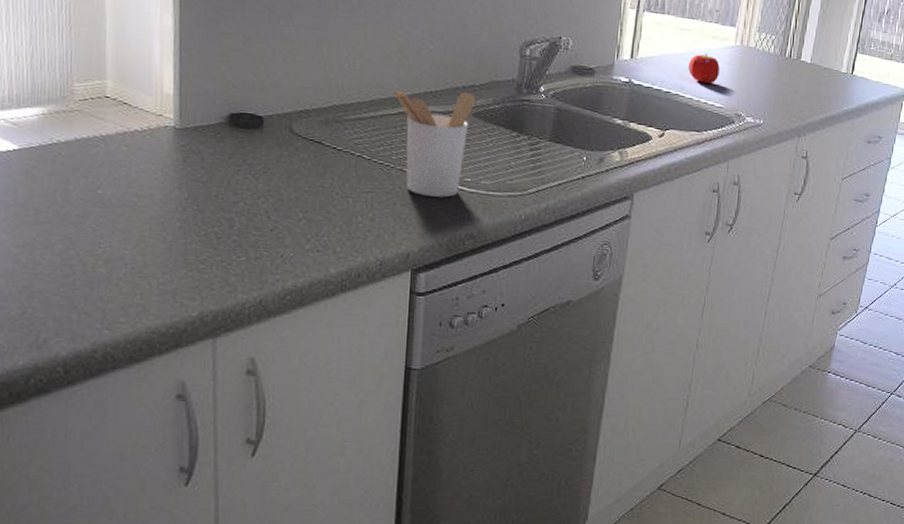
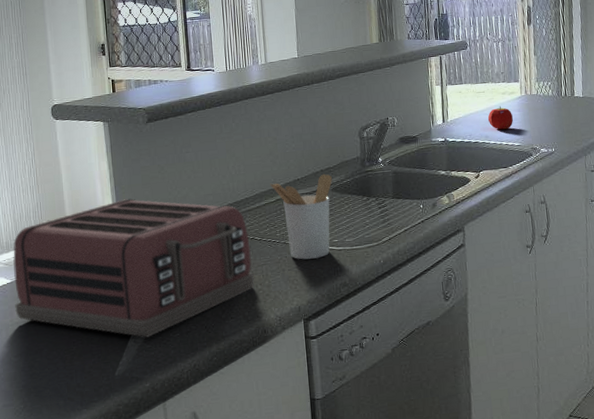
toaster: none [21,70,356,255] -> present [13,198,254,338]

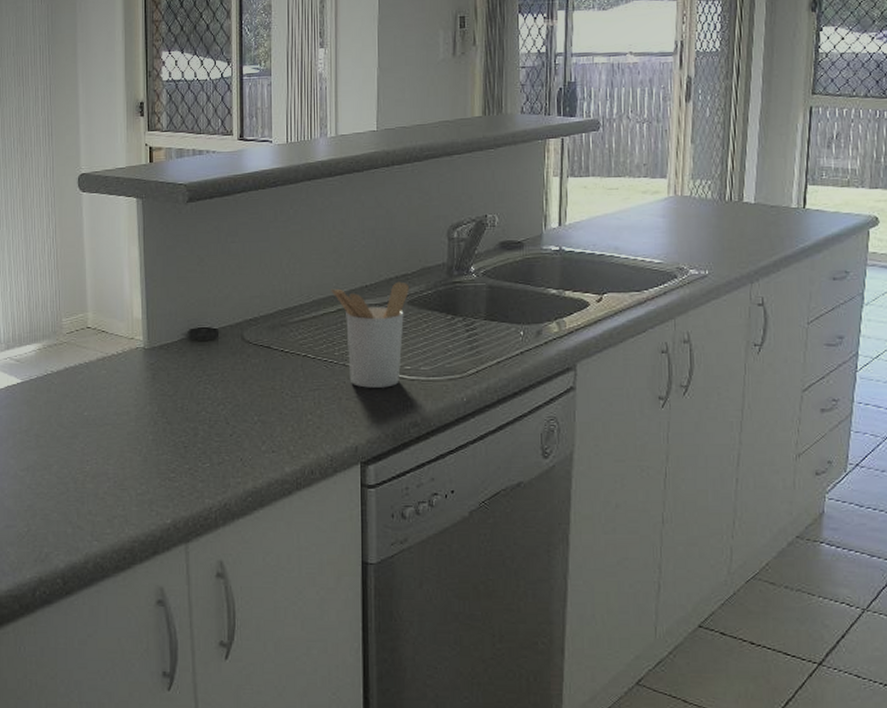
toaster: present [13,198,254,338] -> none [24,294,303,465]
fruit: present [488,106,513,130] -> none [619,208,654,241]

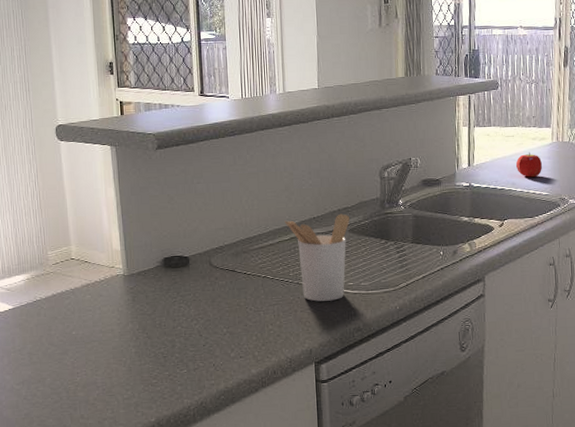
fruit: none [619,208,654,241] -> present [515,152,542,177]

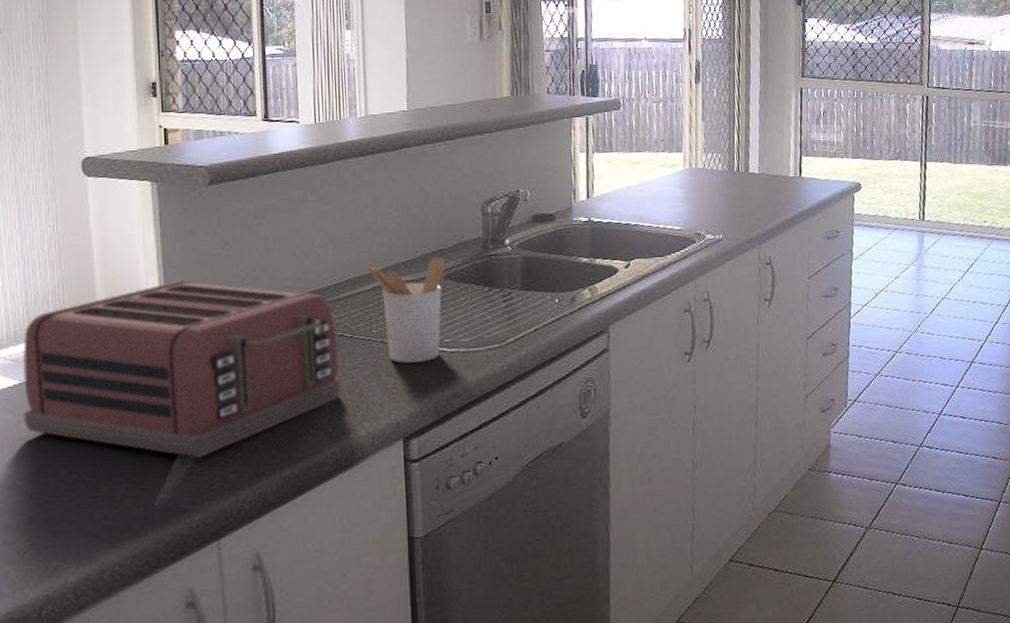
toaster: none [15,228,265,373] -> present [23,280,341,458]
fruit: present [515,152,542,177] -> none [642,180,673,210]

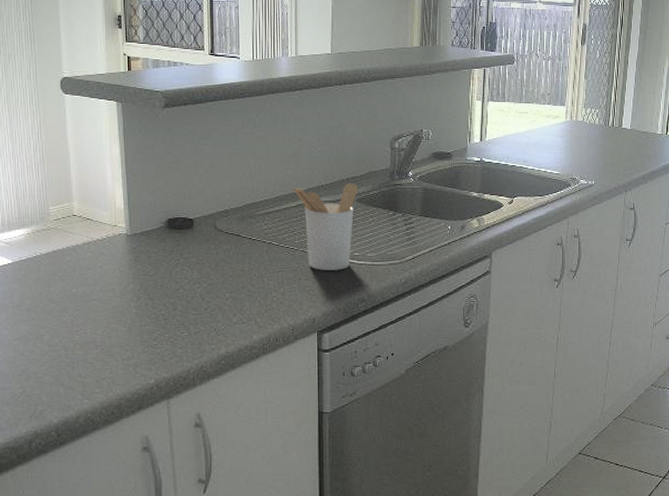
toaster: present [23,280,341,458] -> none [15,187,269,334]

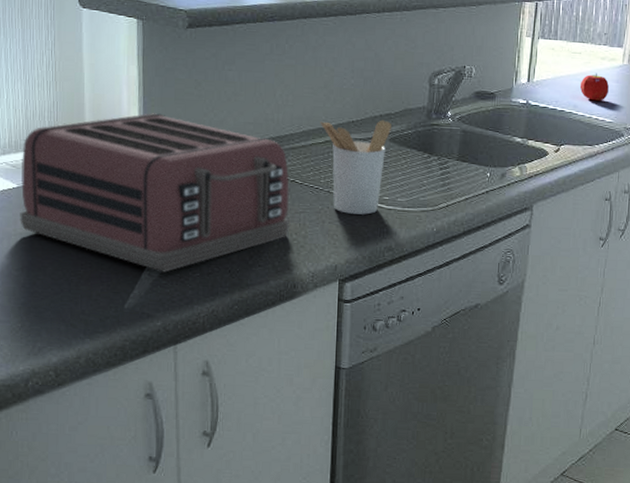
toaster: none [15,187,269,334] -> present [20,113,290,273]
fruit: none [528,129,554,155] -> present [579,72,609,101]

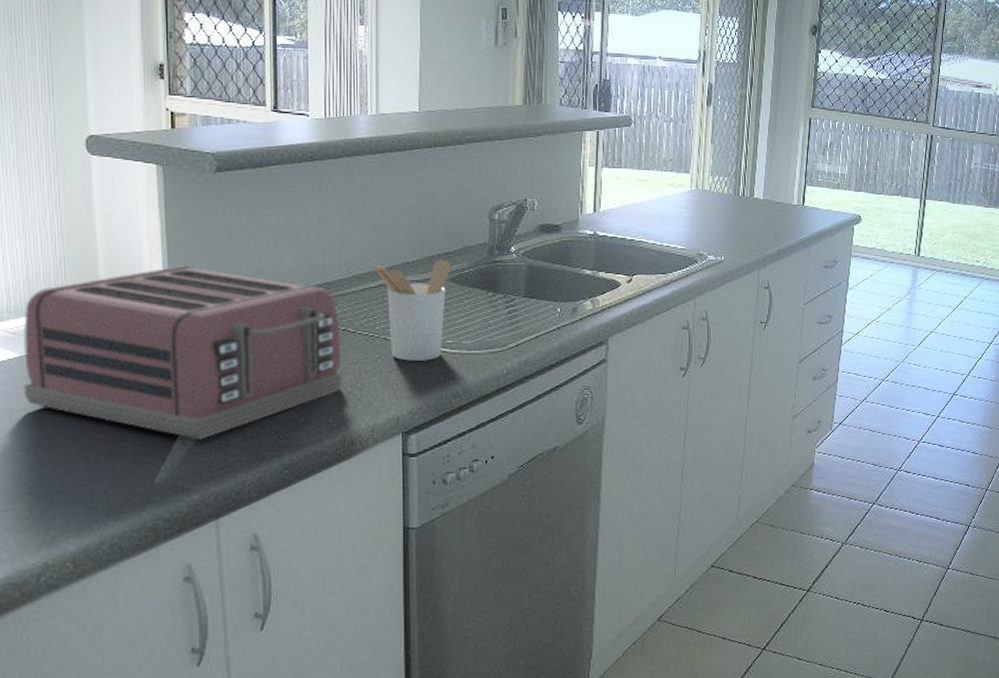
fruit: present [579,72,609,101] -> none [648,199,678,228]

